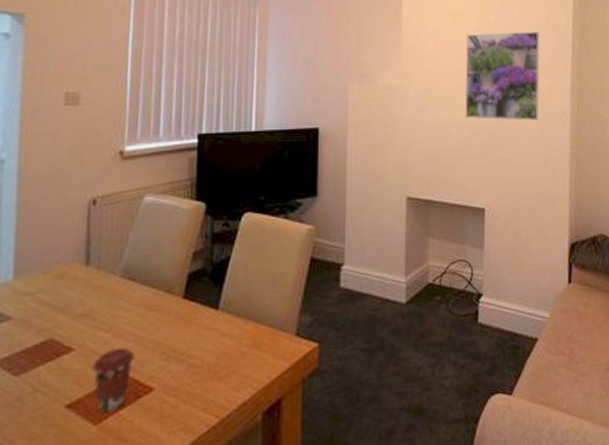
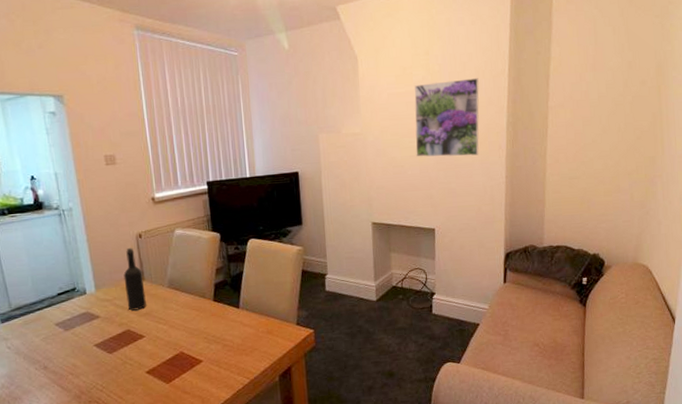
wine bottle: none [56,217,88,310] -> present [123,247,146,311]
coffee cup: present [93,347,135,412] -> none [159,334,186,376]

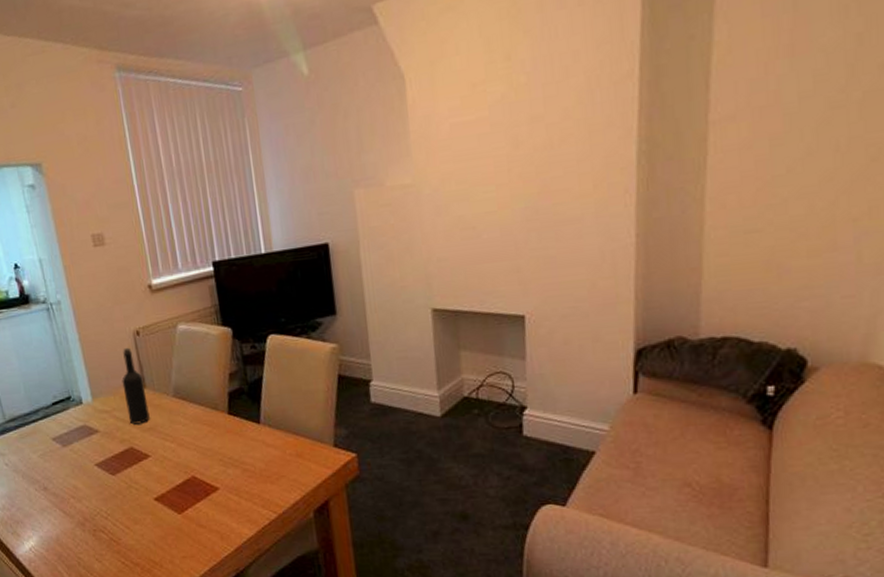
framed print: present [414,78,479,157] -> none [490,87,592,214]

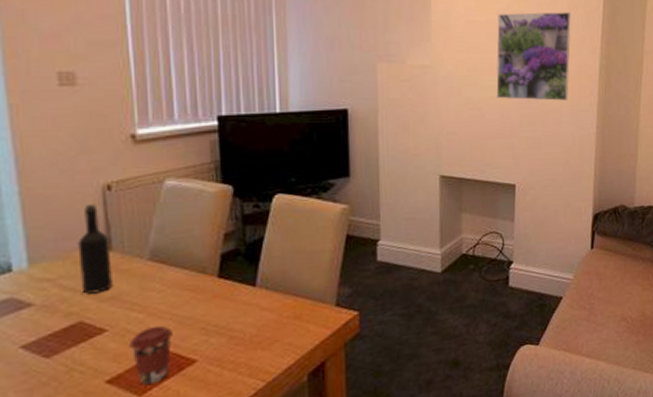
coffee cup: none [167,454,199,505] -> present [130,325,173,385]
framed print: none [490,87,592,214] -> present [496,12,571,101]

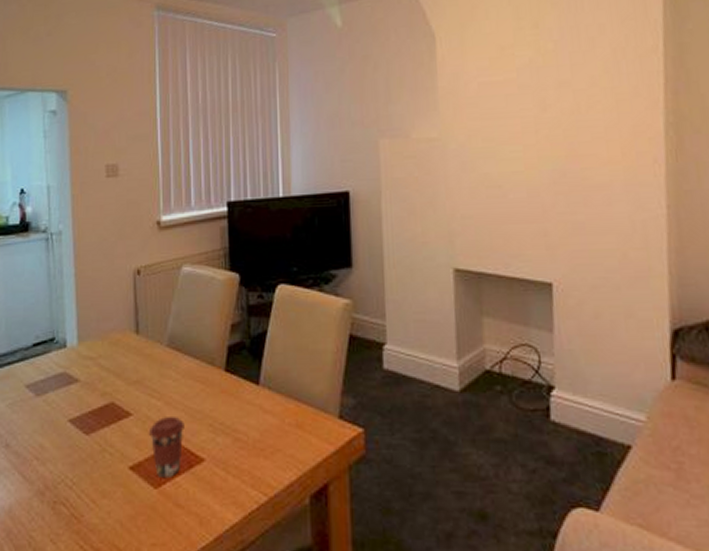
wine bottle: present [77,203,112,294] -> none [113,287,138,376]
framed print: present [496,12,571,101] -> none [517,59,621,174]

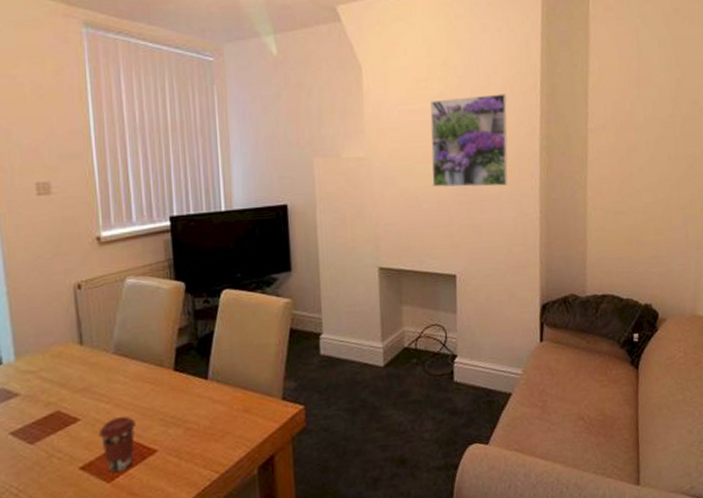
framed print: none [517,59,621,174] -> present [430,94,508,187]

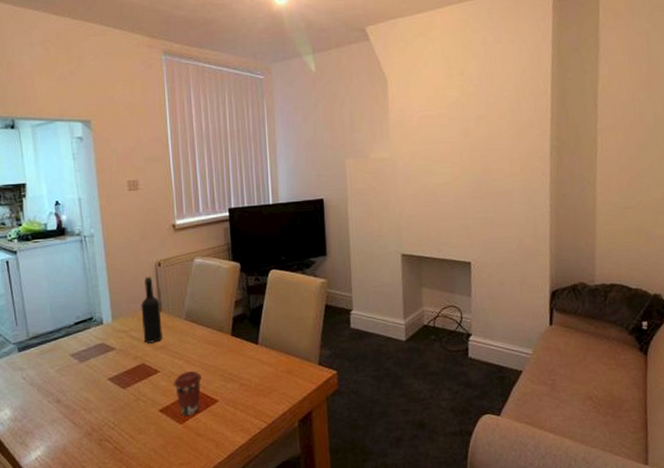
wine bottle: none [54,301,84,386] -> present [141,276,162,343]
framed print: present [430,94,508,187] -> none [448,99,520,184]

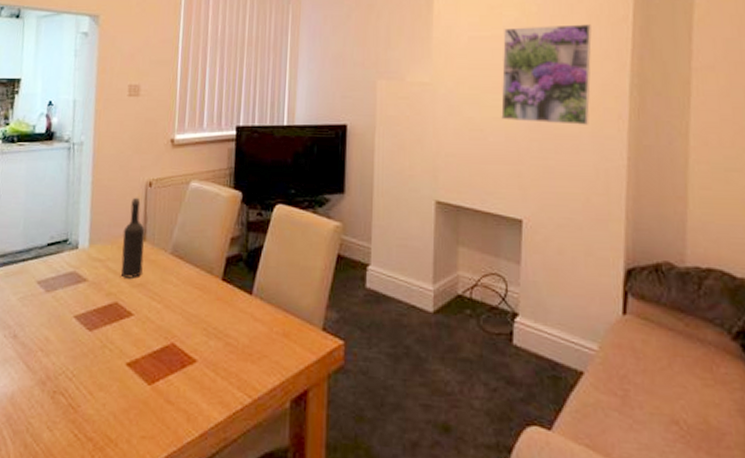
coffee cup: present [174,370,202,416] -> none [148,318,181,375]
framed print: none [448,99,520,184] -> present [501,24,592,125]

